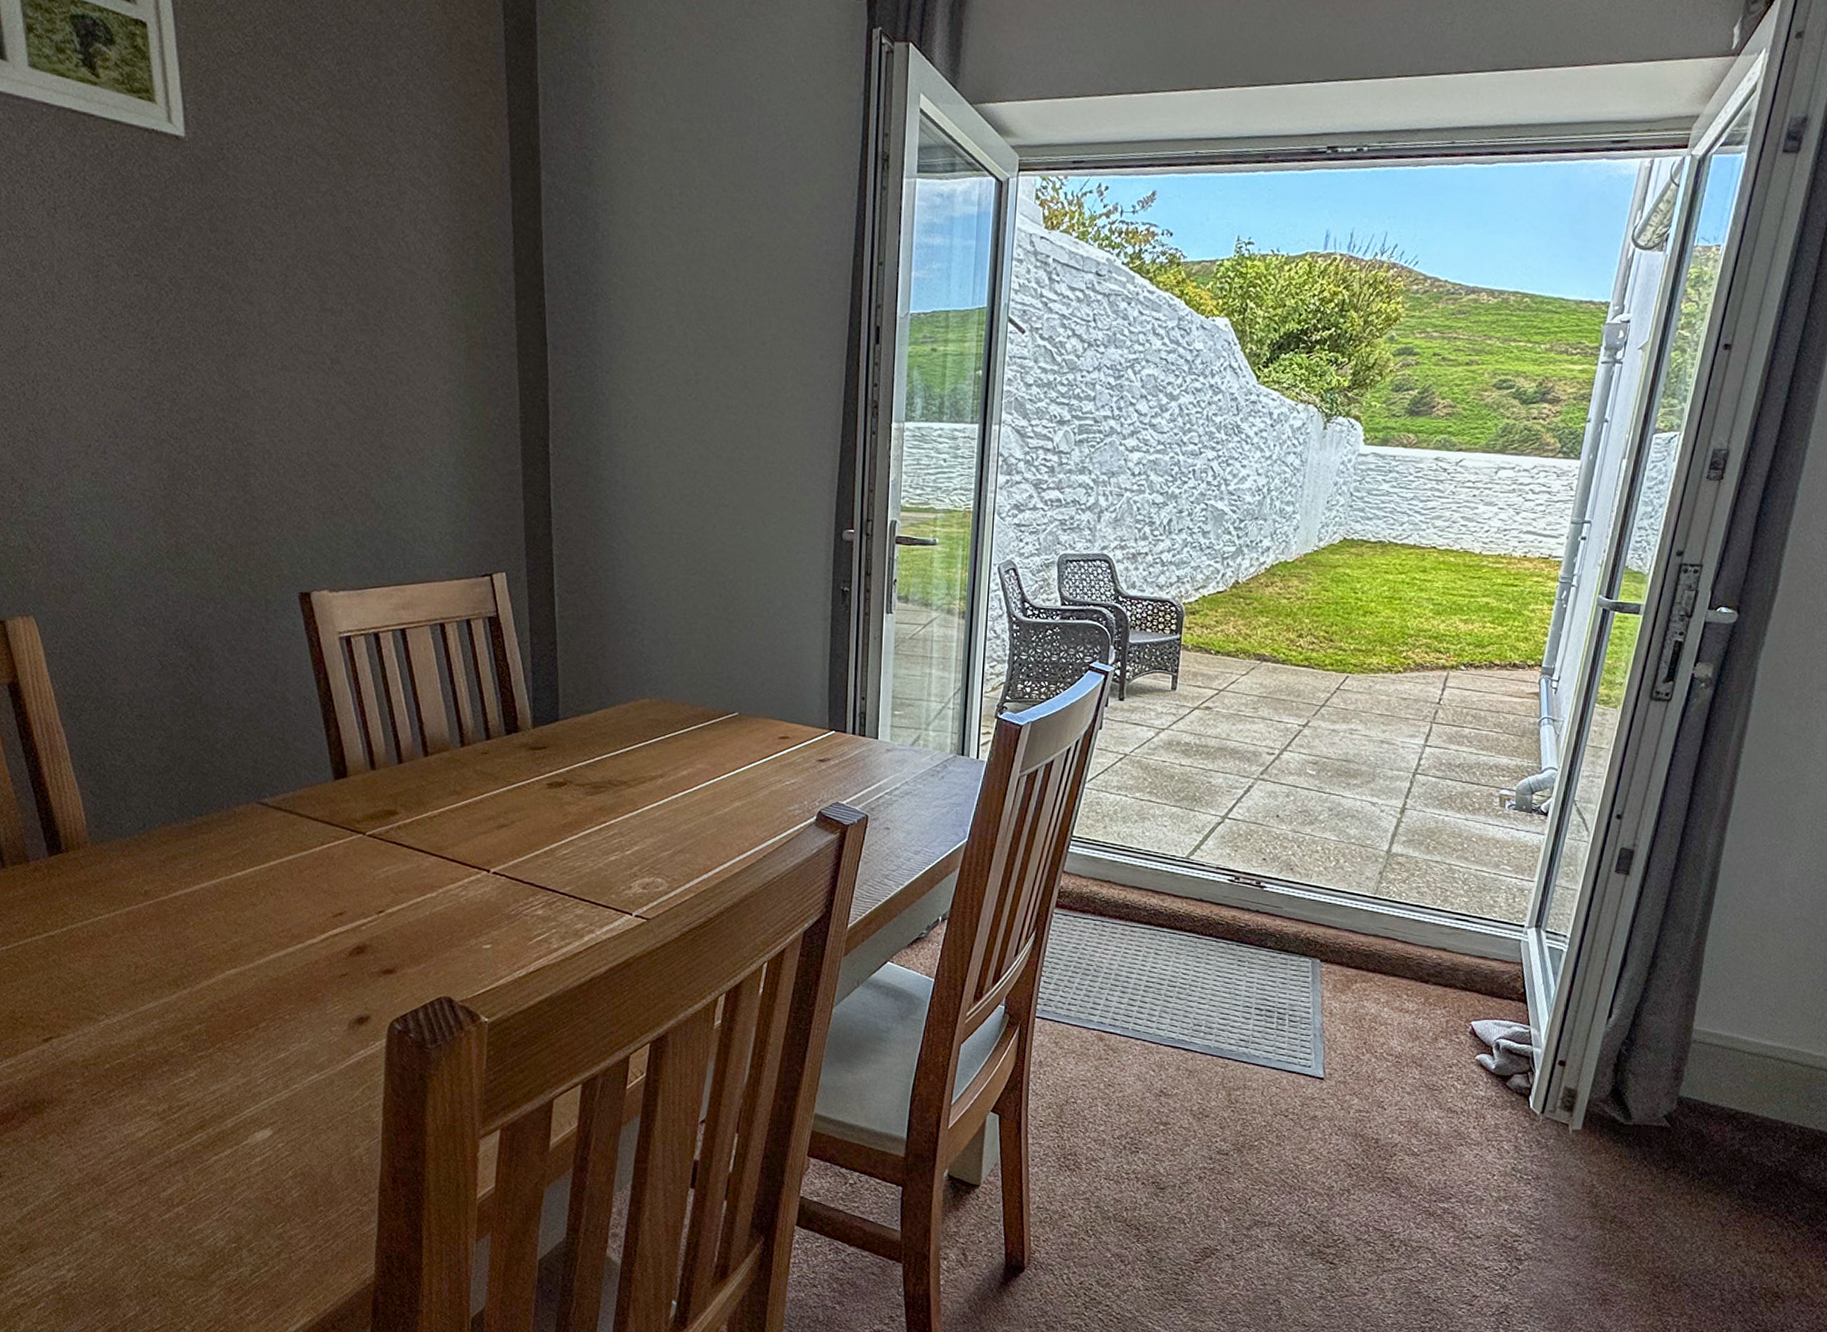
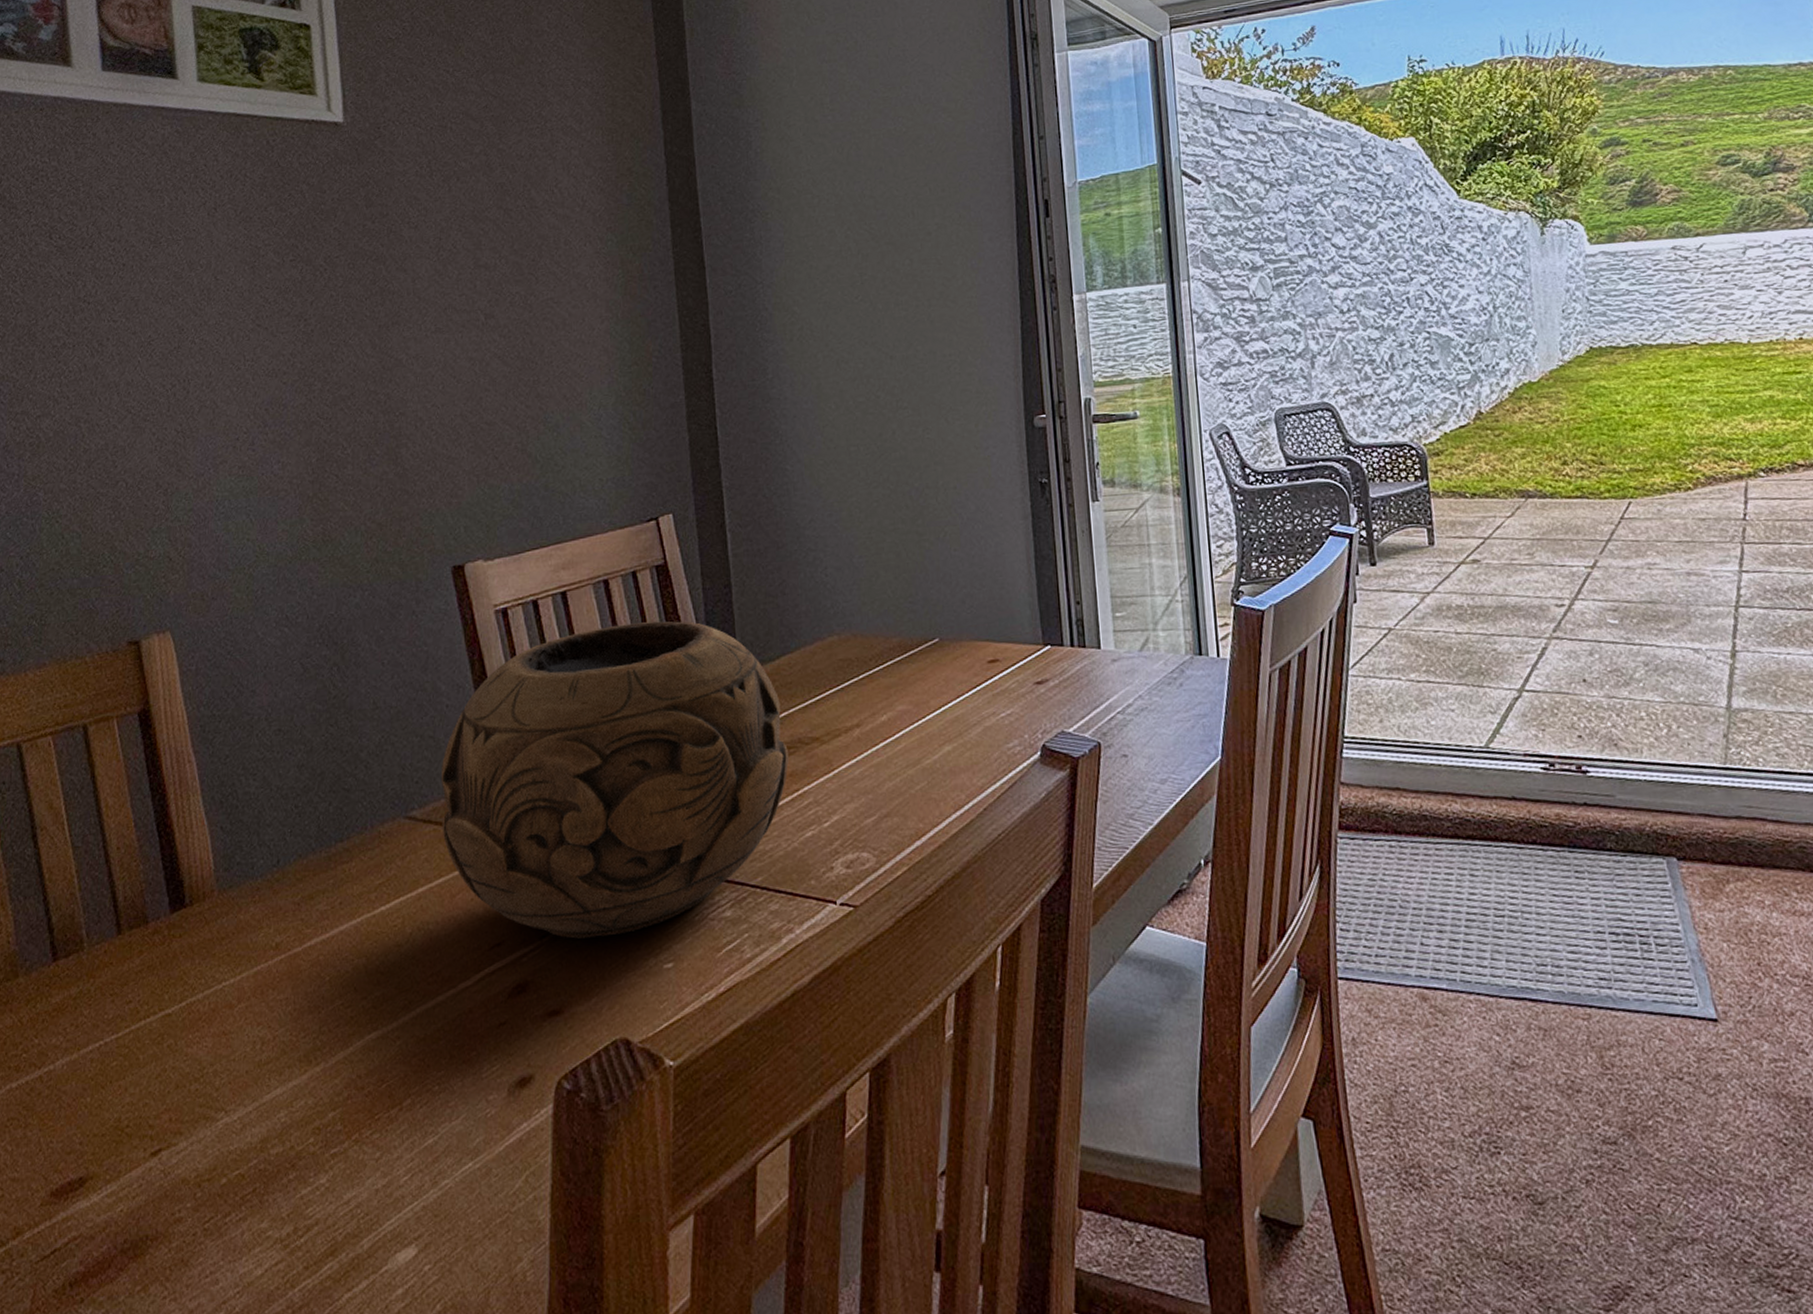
decorative bowl: none [291,664,599,918] -> present [442,621,789,939]

